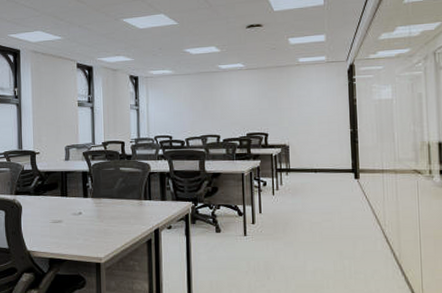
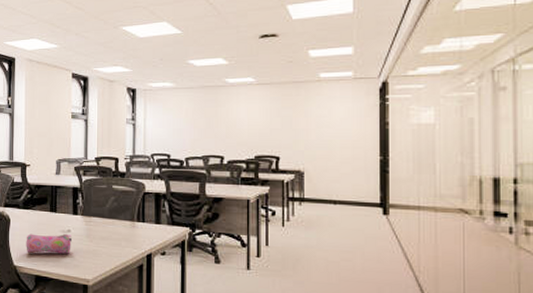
pencil case: none [38,216,83,238] -> present [26,233,72,254]

